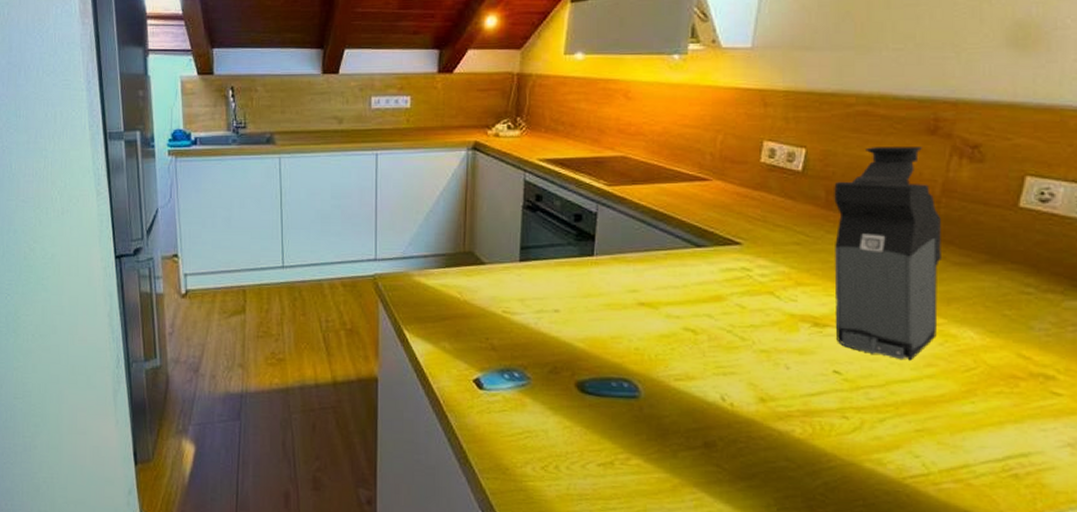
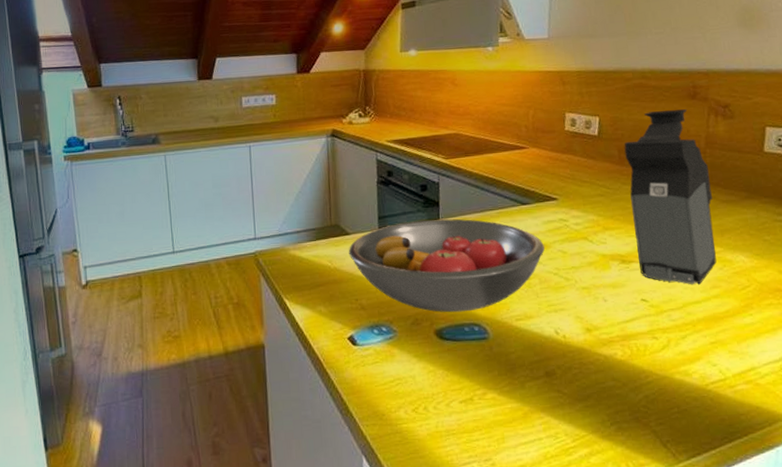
fruit bowl: none [482,255,719,365] -> present [348,219,545,313]

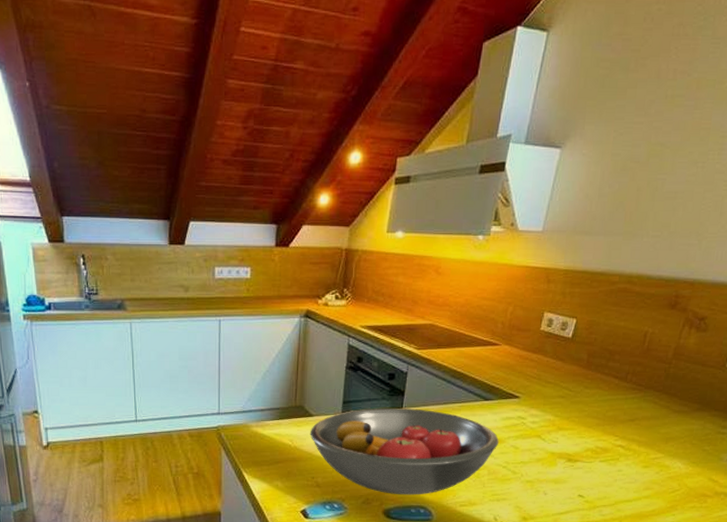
coffee maker: present [624,109,717,285] -> none [583,318,670,486]

